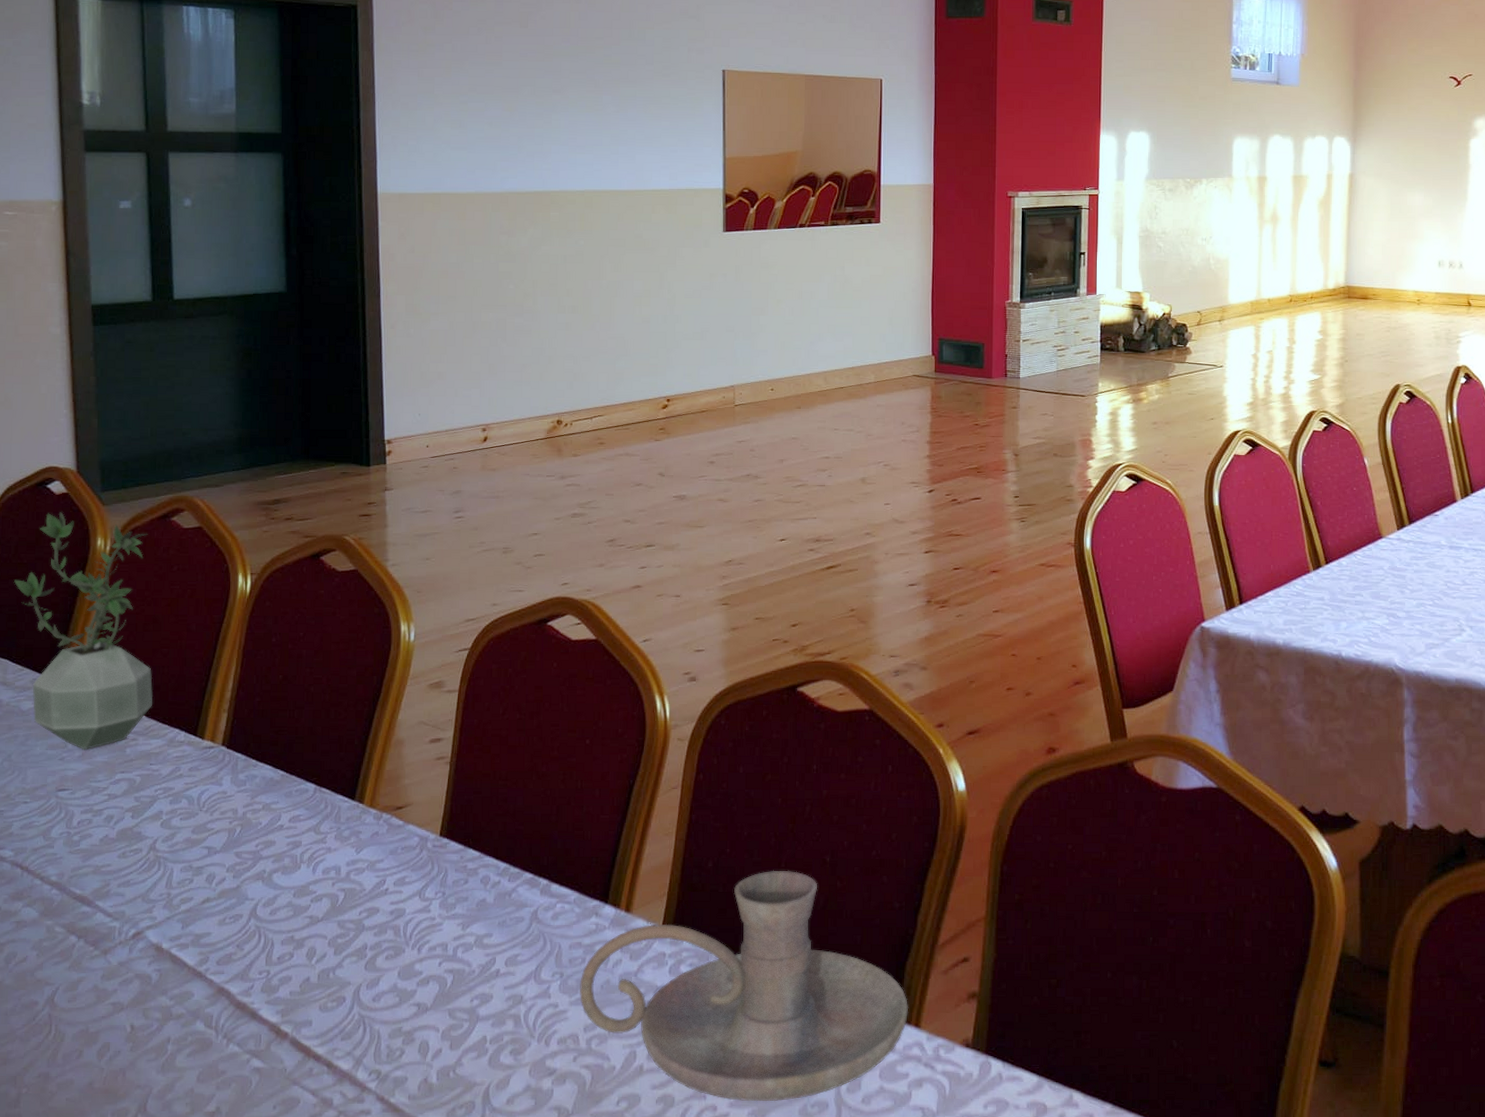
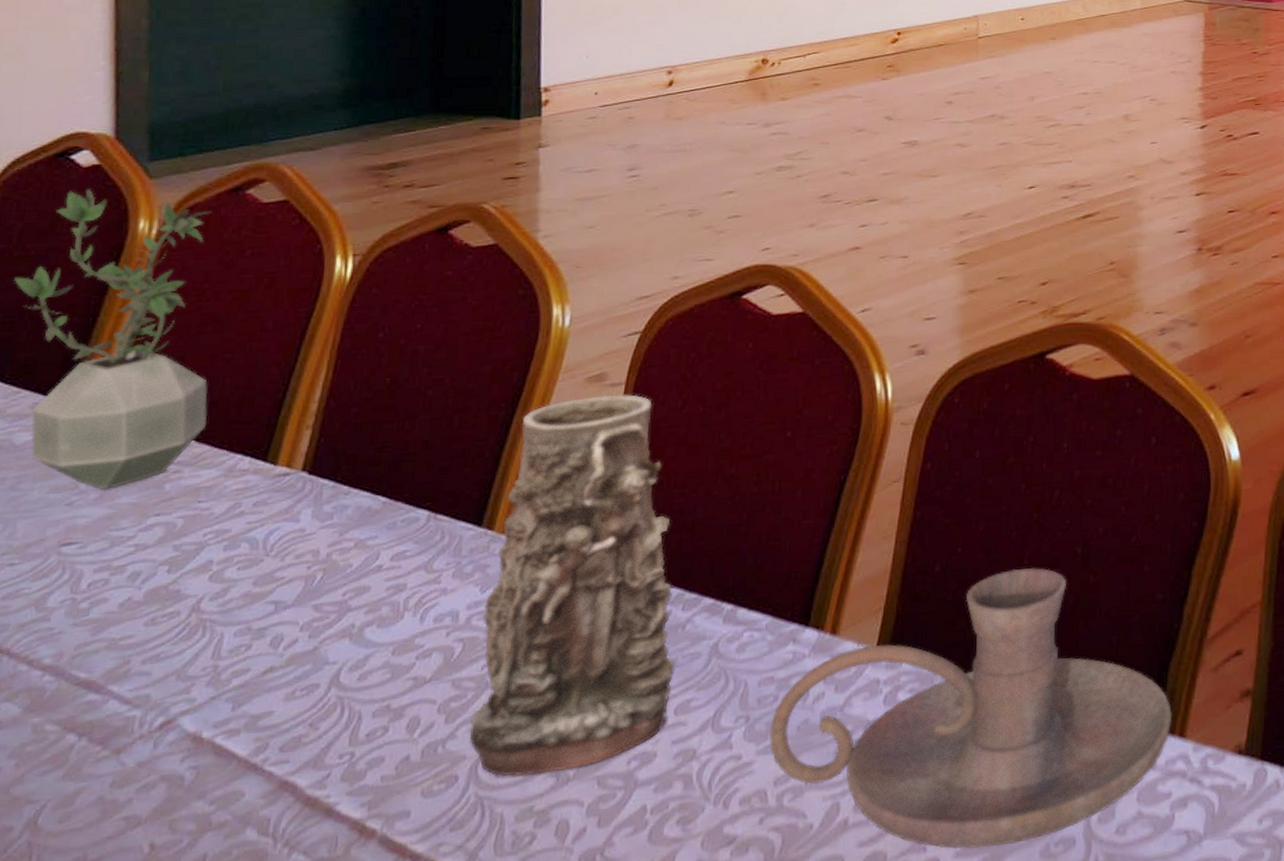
vase: none [353,700,505,1003] -> present [470,394,676,777]

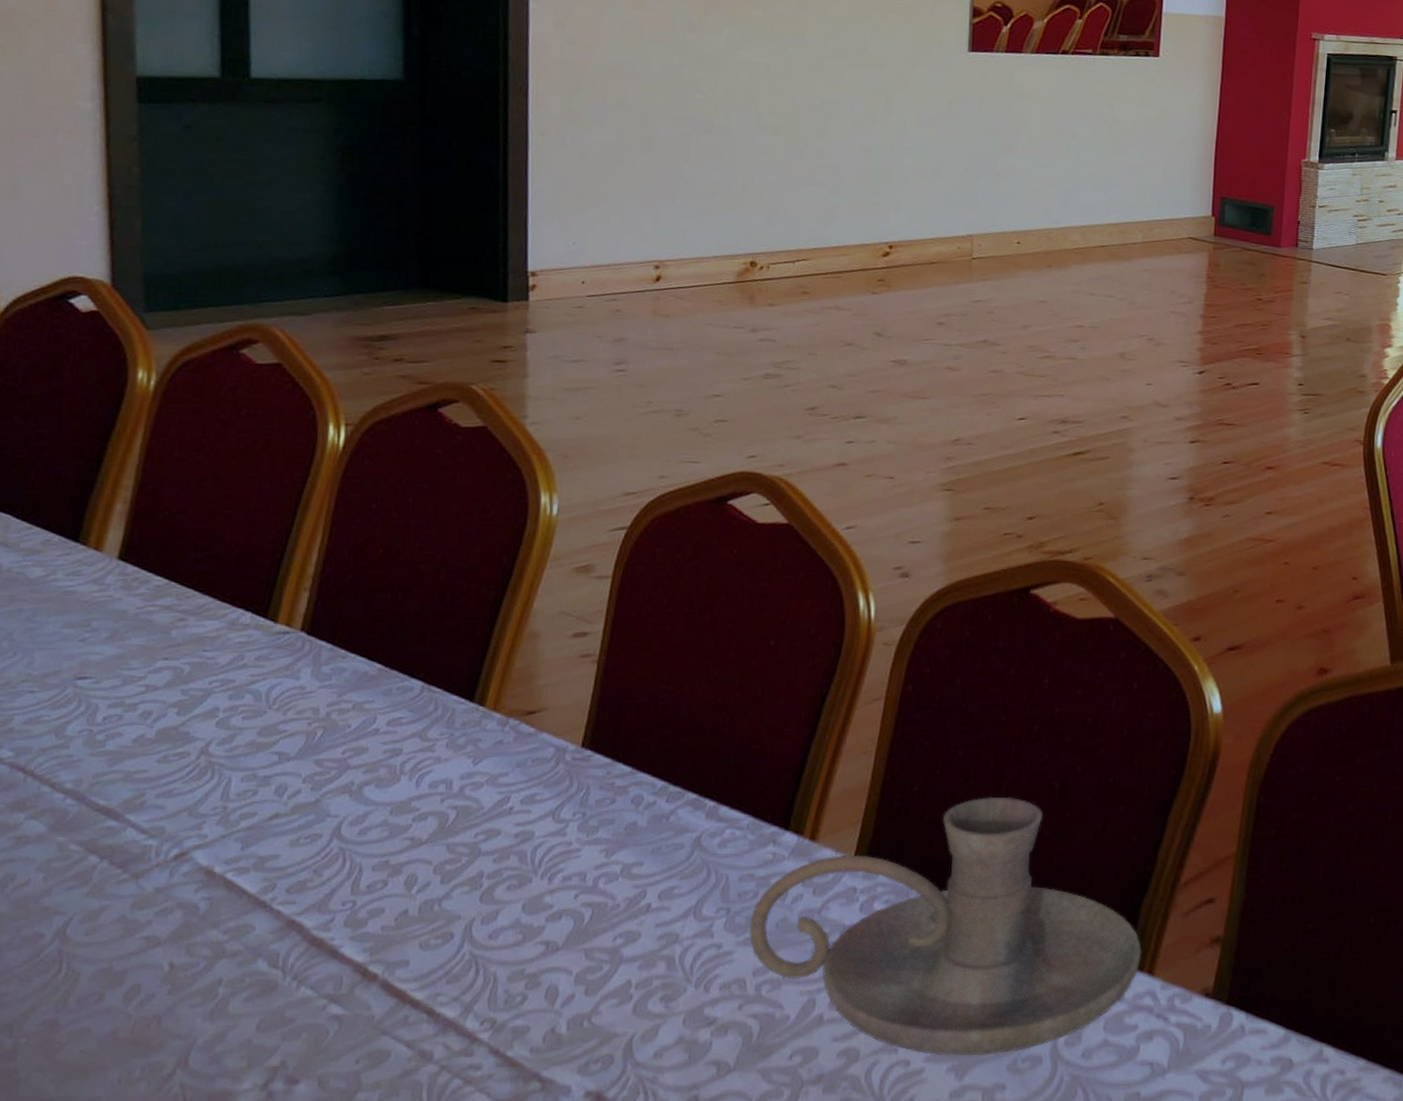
potted plant: present [14,189,213,491] -> none [21,334,210,631]
vase: present [470,394,676,777] -> none [464,587,660,941]

